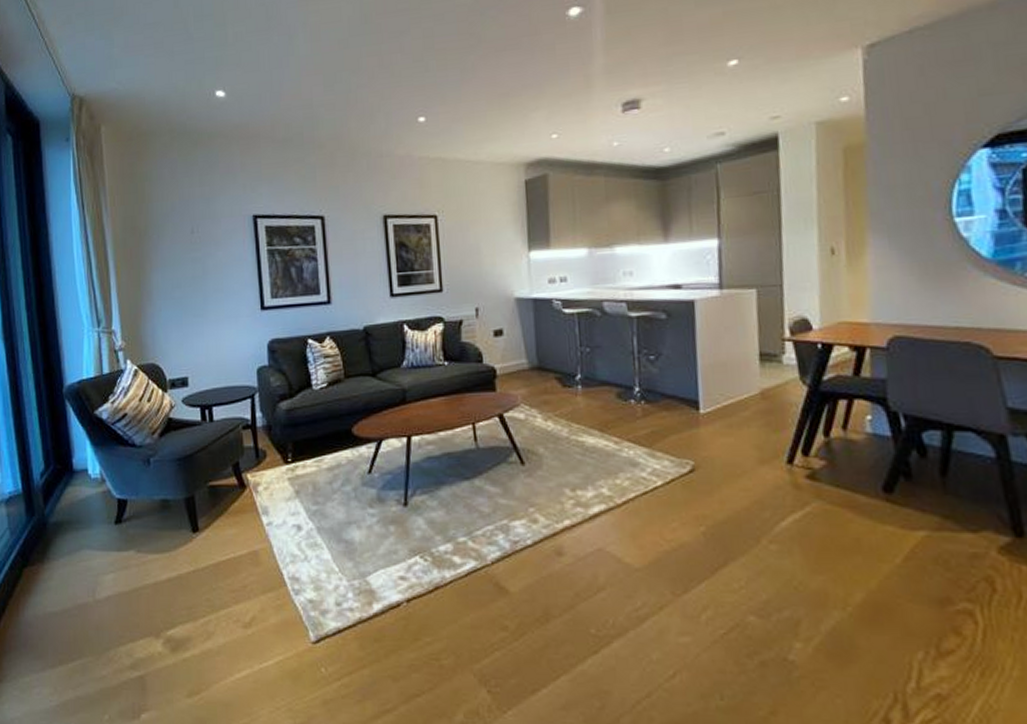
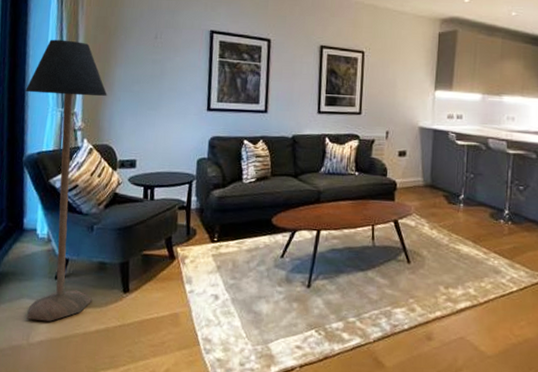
floor lamp: none [56,248,160,573] -> present [25,39,107,321]

